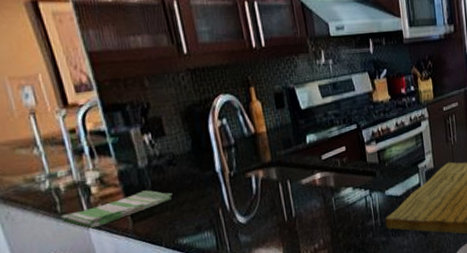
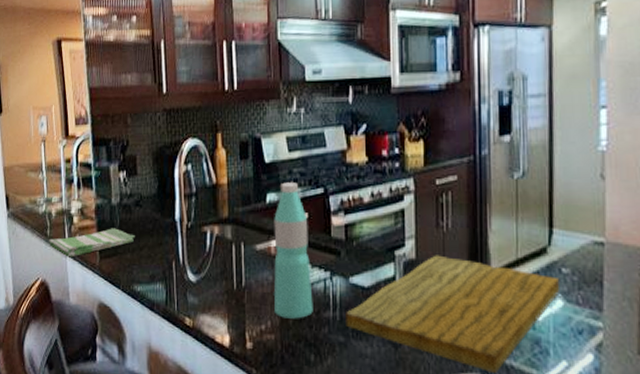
water bottle: none [315,123,359,235] -> present [274,182,313,319]

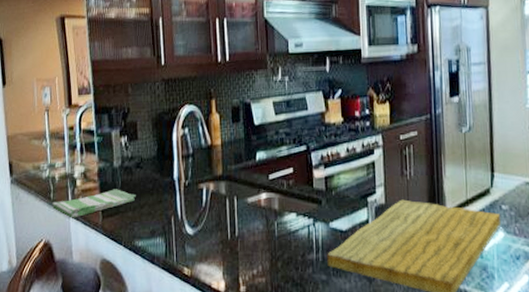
water bottle: present [274,182,313,319] -> none [263,141,299,262]

